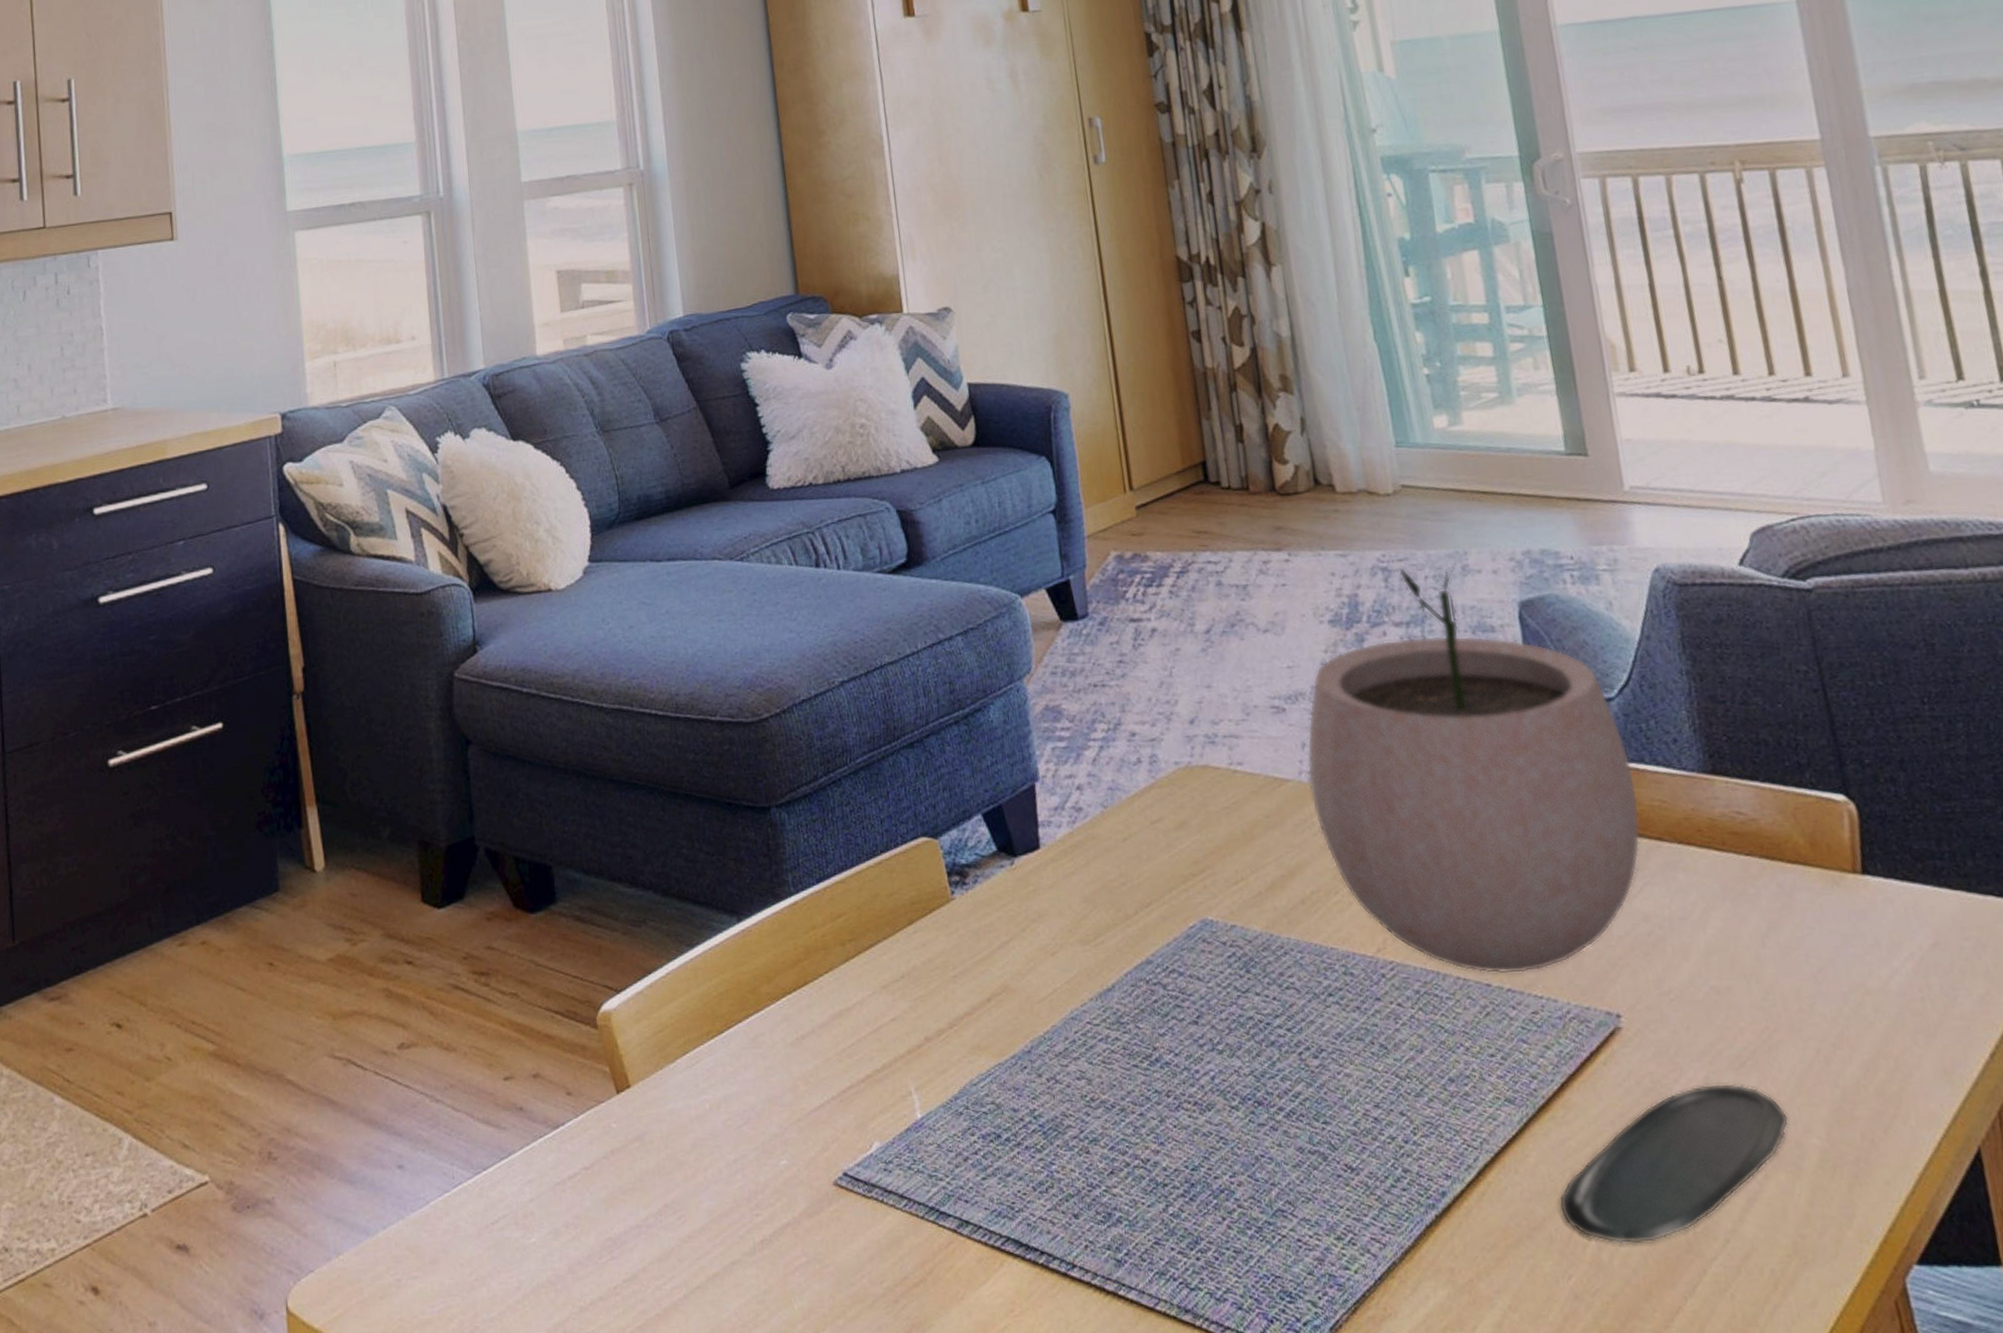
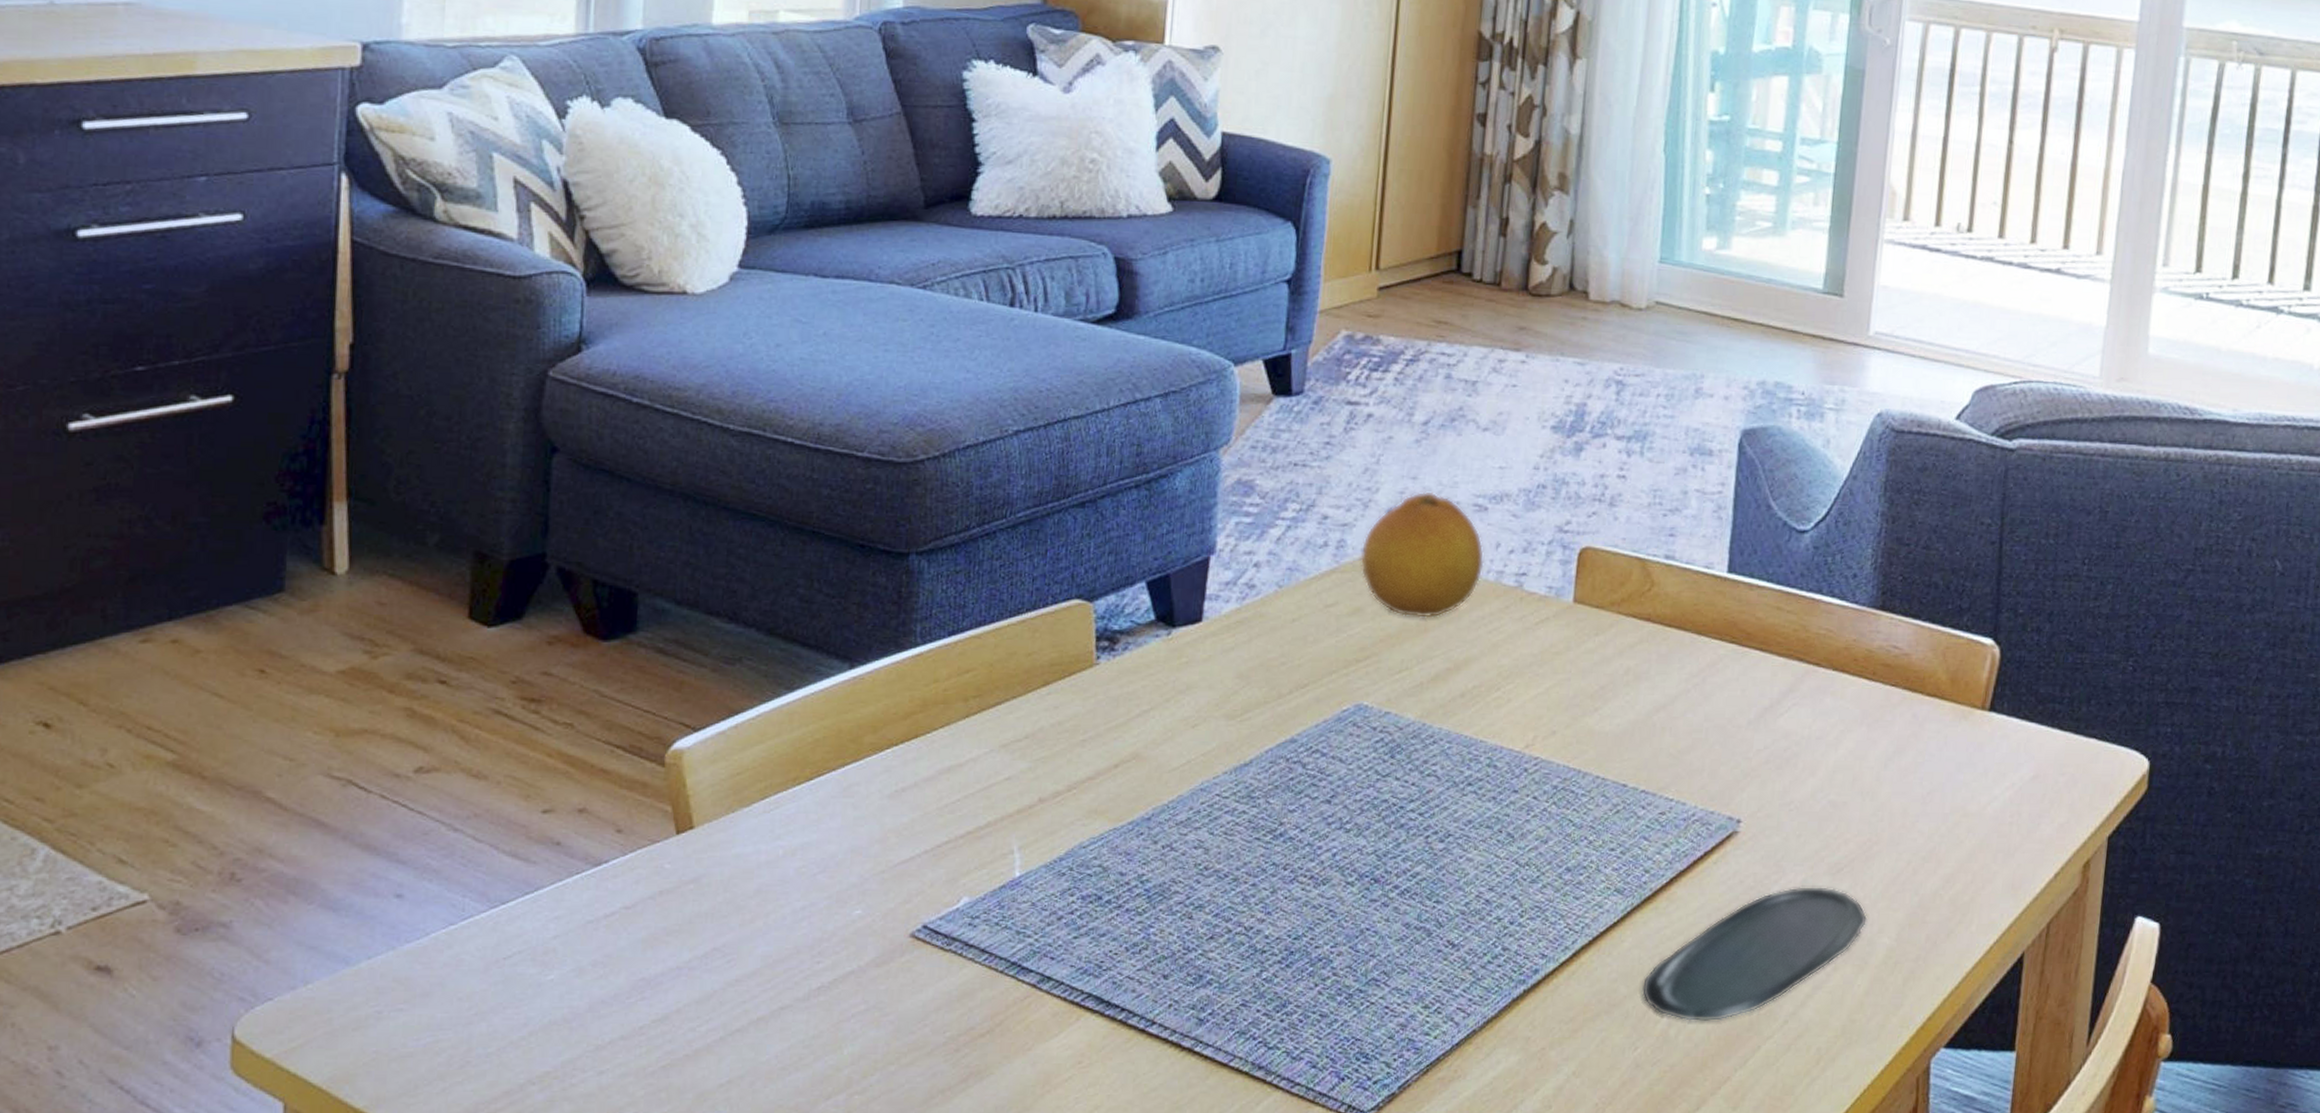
fruit: none [1172,698,1295,827] -> present [1360,491,1485,618]
plant pot: present [1307,563,1641,974] -> none [1493,383,1809,776]

